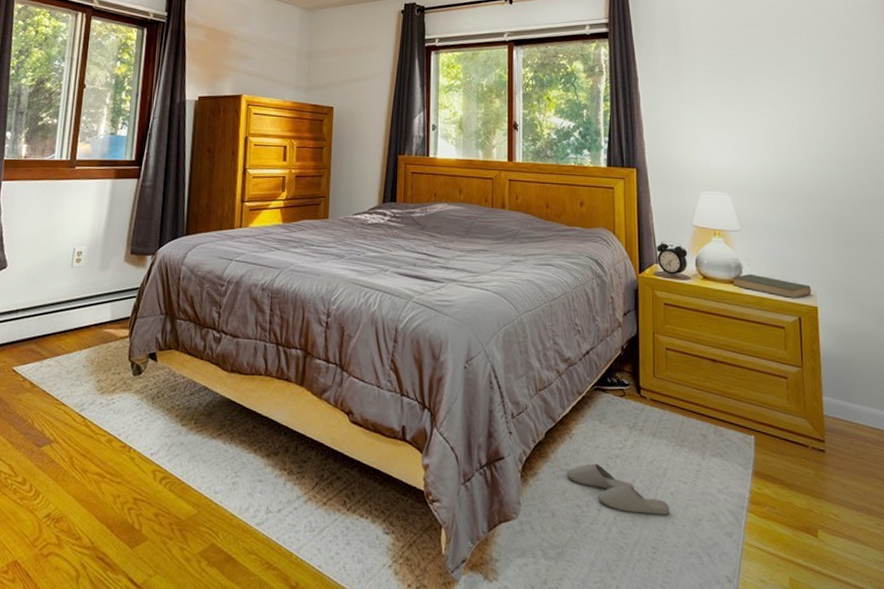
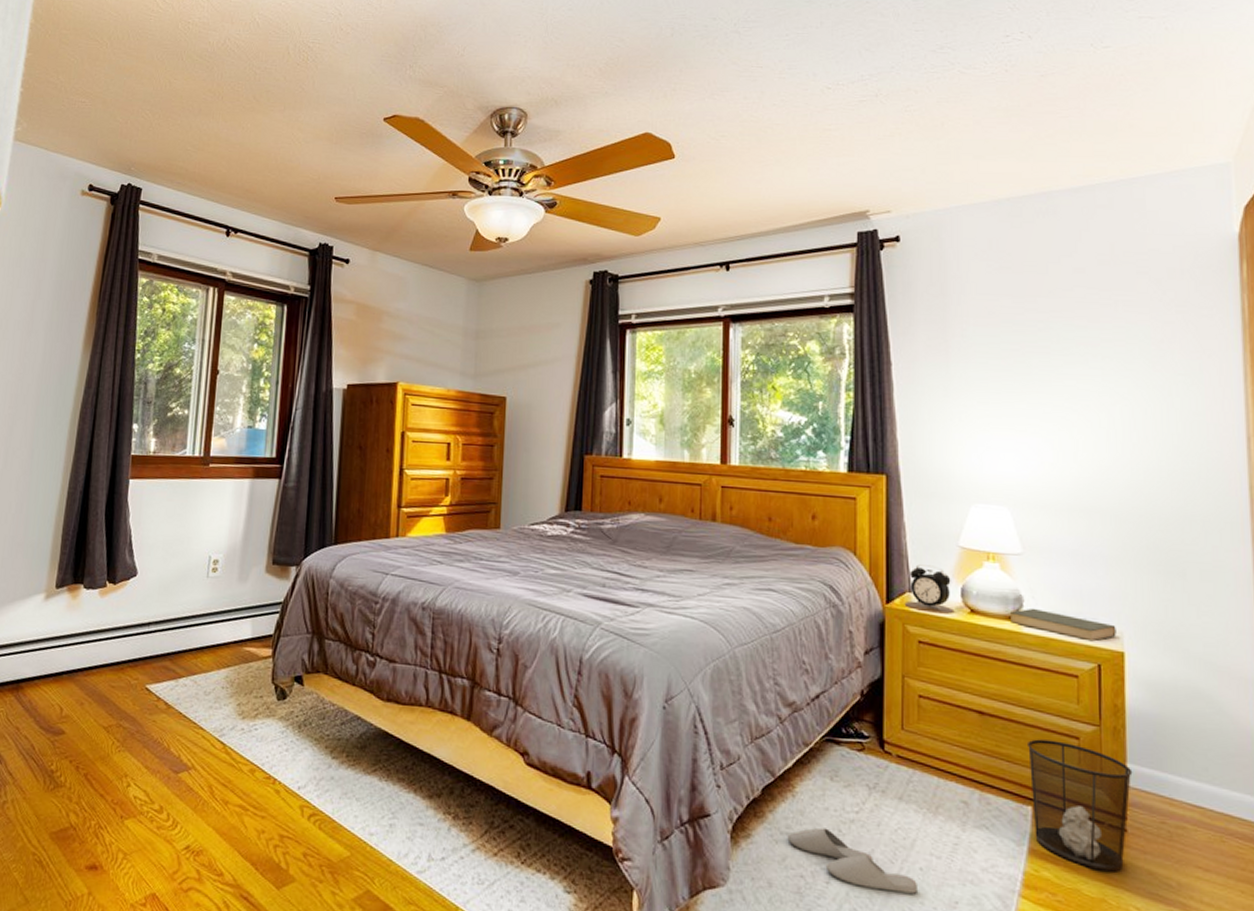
waste bin: none [749,380,828,486] -> present [1028,739,1133,872]

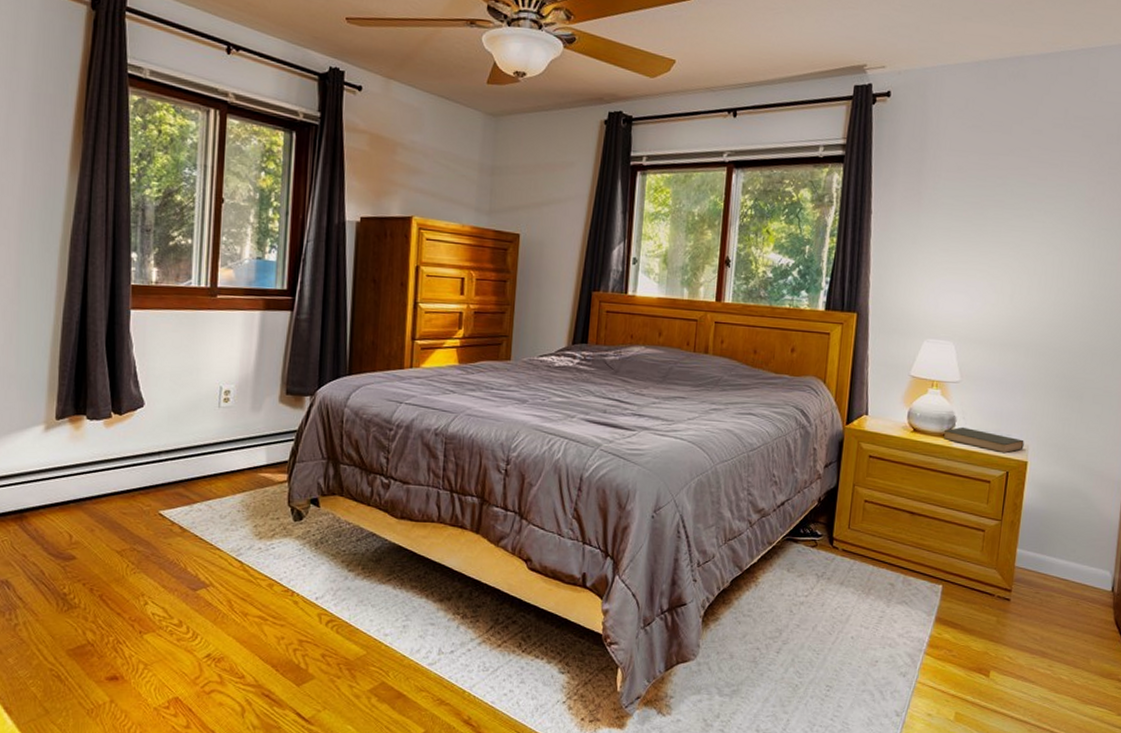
slippers: present [787,827,917,895] -> none [748,609,848,658]
alarm clock: present [904,564,955,614] -> none [861,391,901,433]
waste bin: present [1028,739,1133,872] -> none [941,532,1021,632]

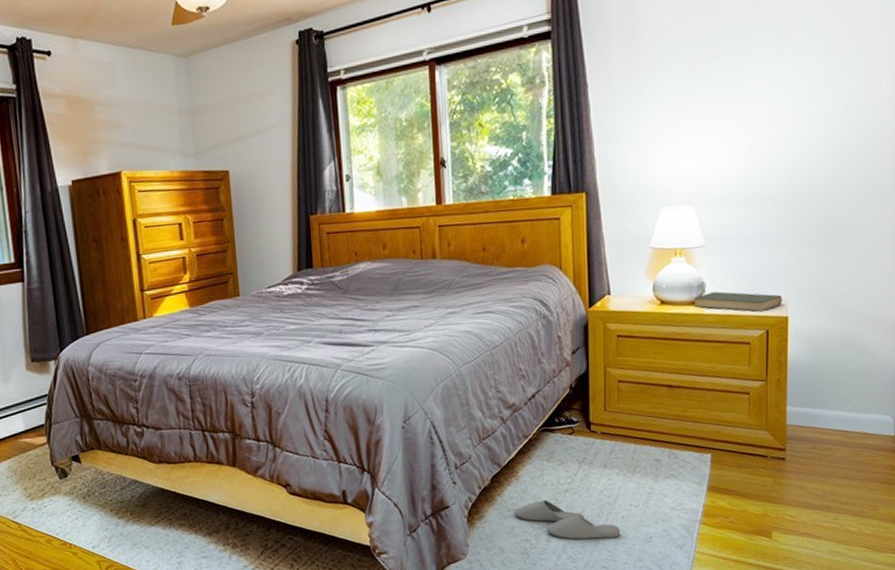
slippers: none [748,609,848,658] -> present [514,500,620,540]

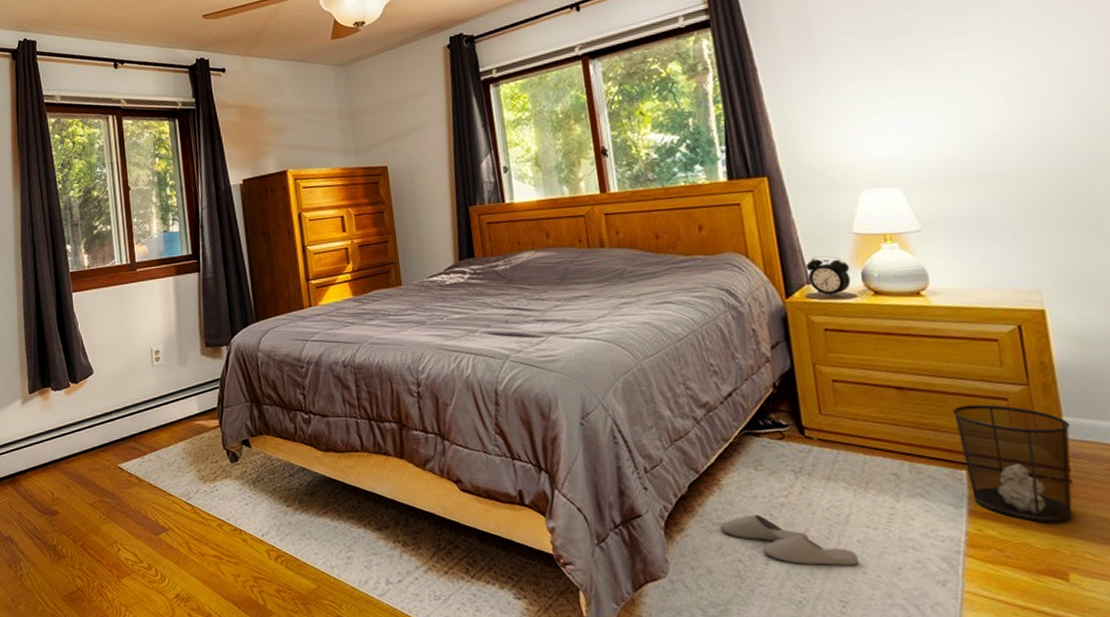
alarm clock: none [604,268,647,310] -> present [804,255,858,301]
book: present [694,291,782,313] -> none [916,280,1034,305]
waste bin: none [708,398,791,494] -> present [953,404,1073,523]

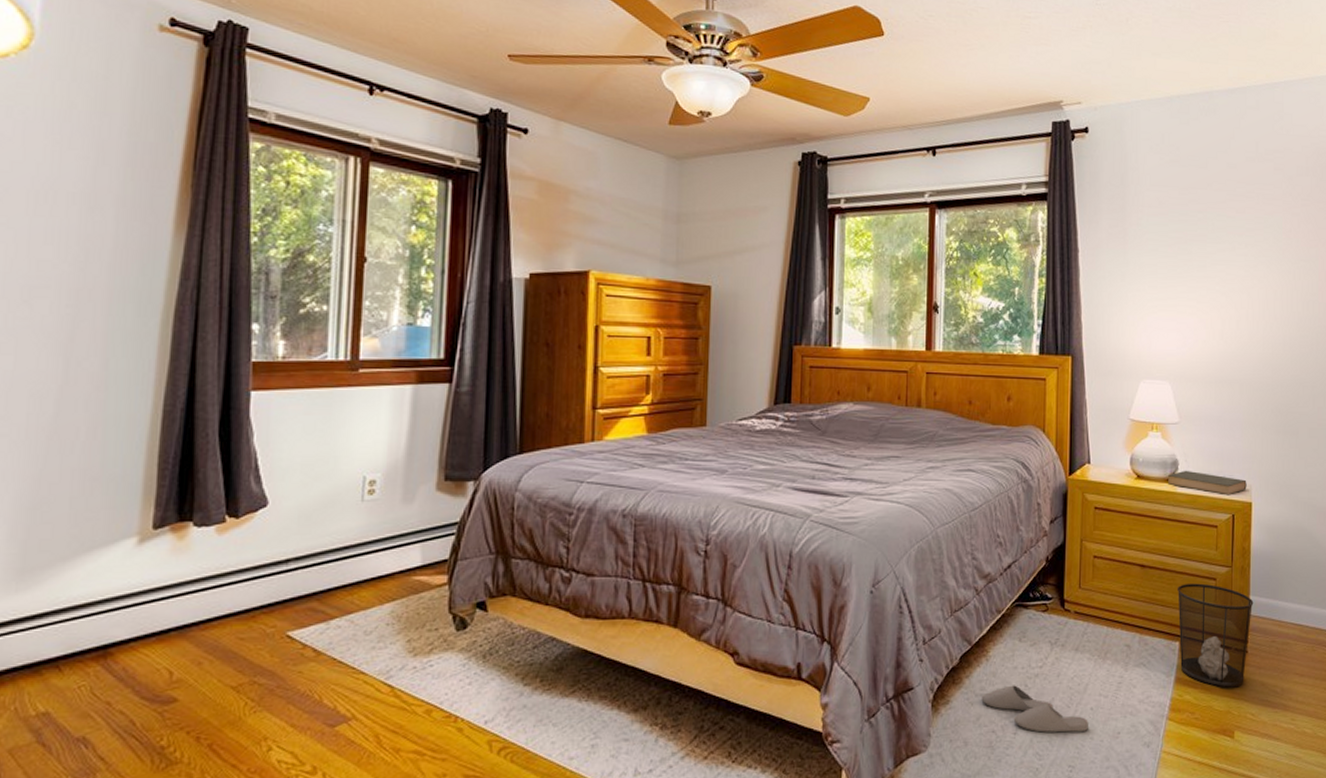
alarm clock: present [804,255,858,301] -> none [1084,438,1125,481]
book: none [916,280,1034,305] -> present [1168,470,1247,496]

